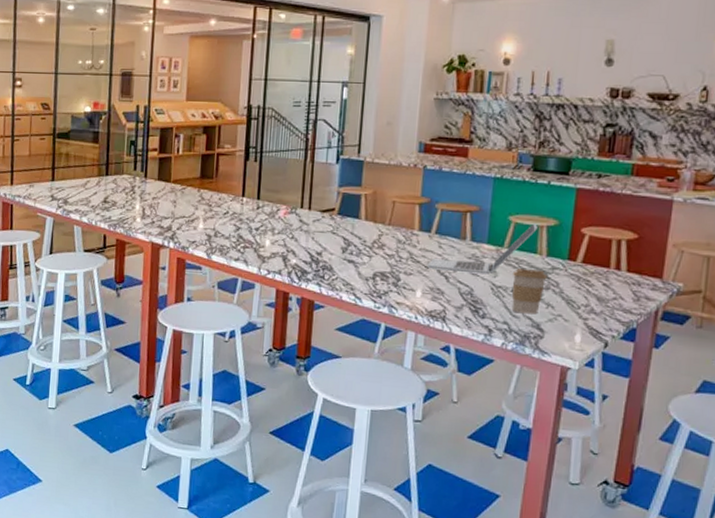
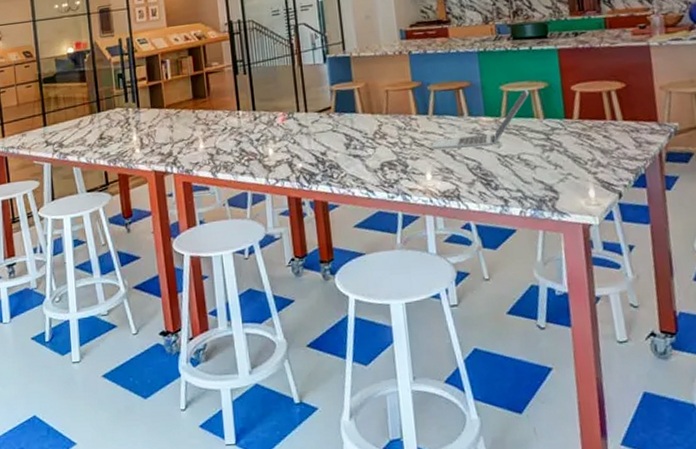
coffee cup: present [511,268,547,315] -> none [515,133,549,179]

